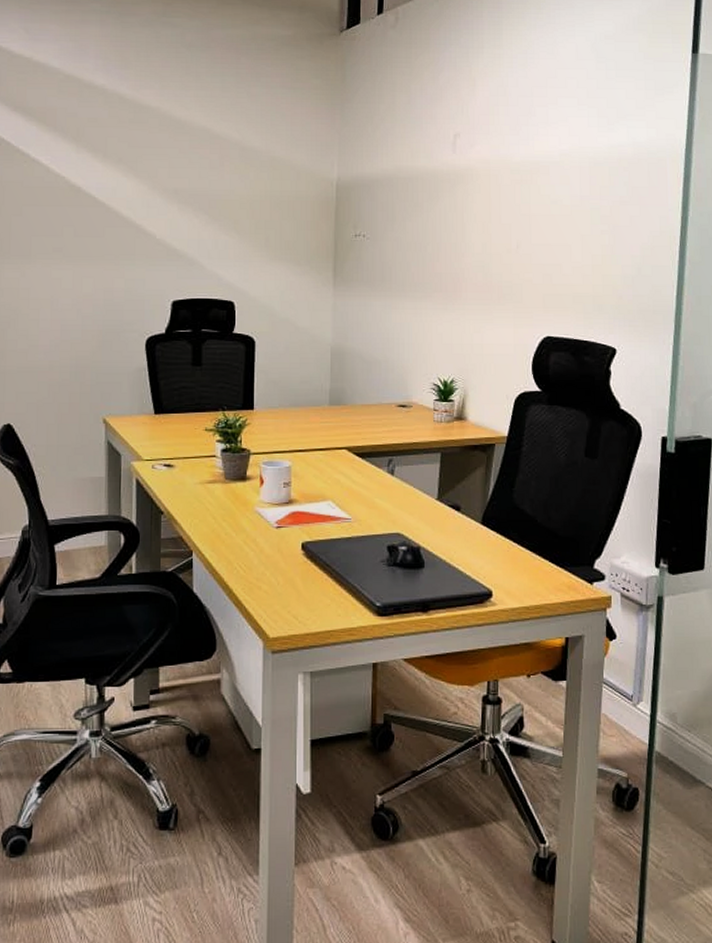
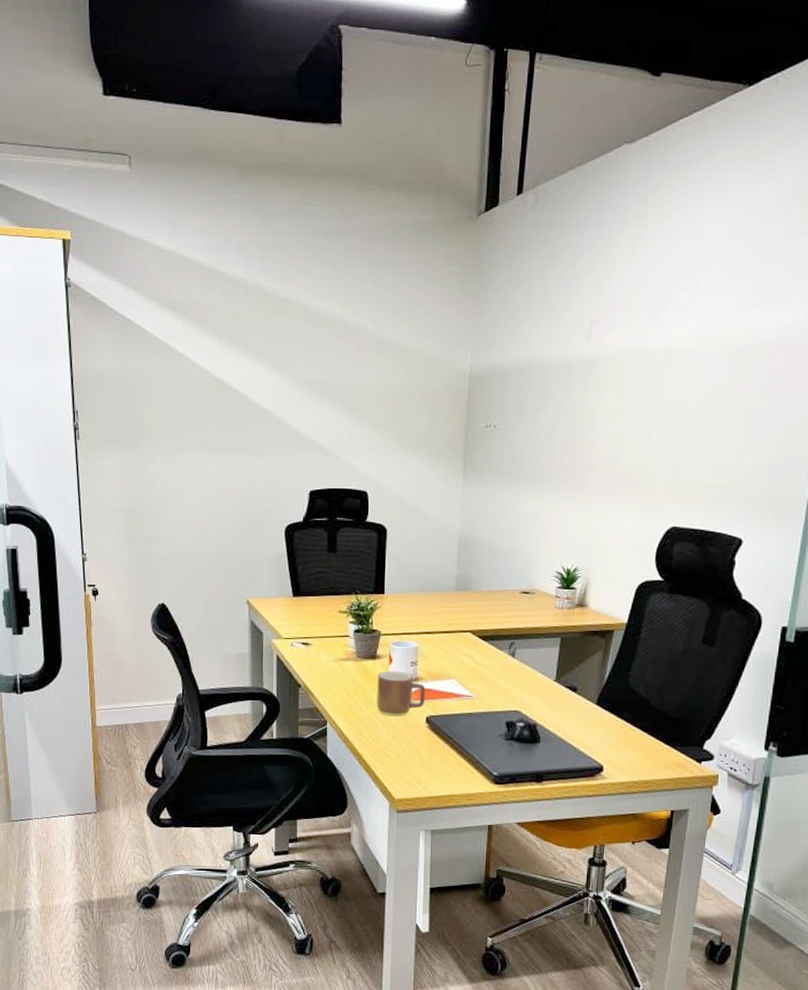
mug: none [247,493,300,544] -> present [377,671,426,717]

